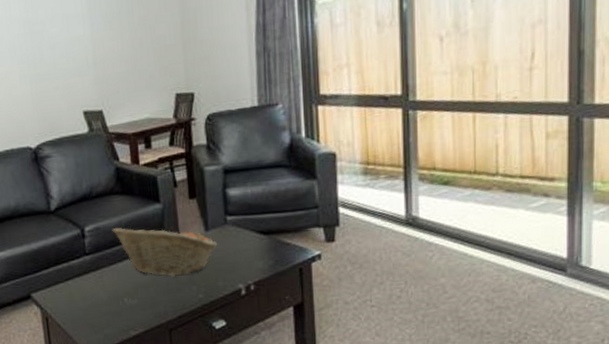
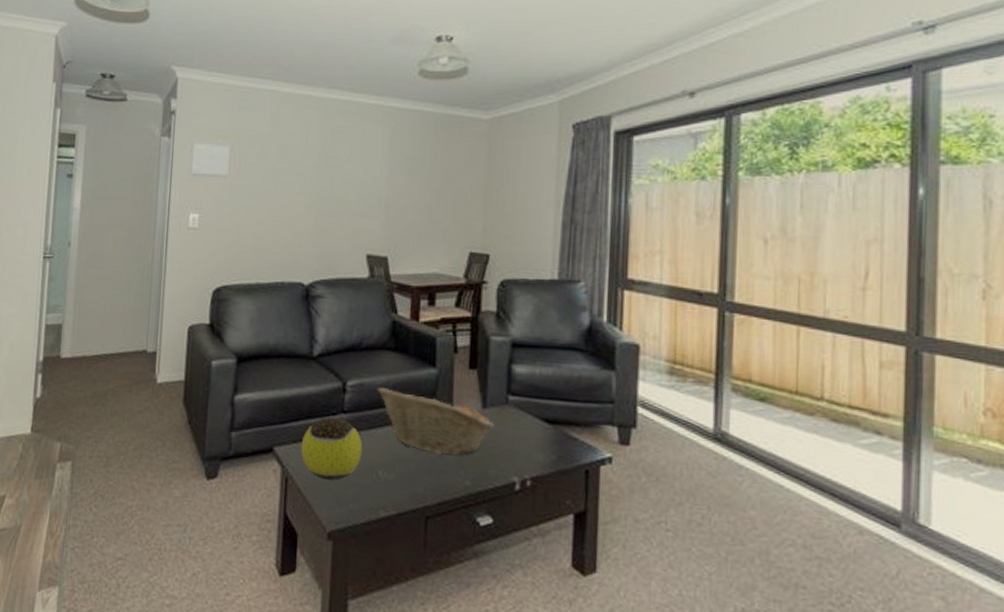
decorative ball: none [54,260,108,313] -> present [301,417,363,480]

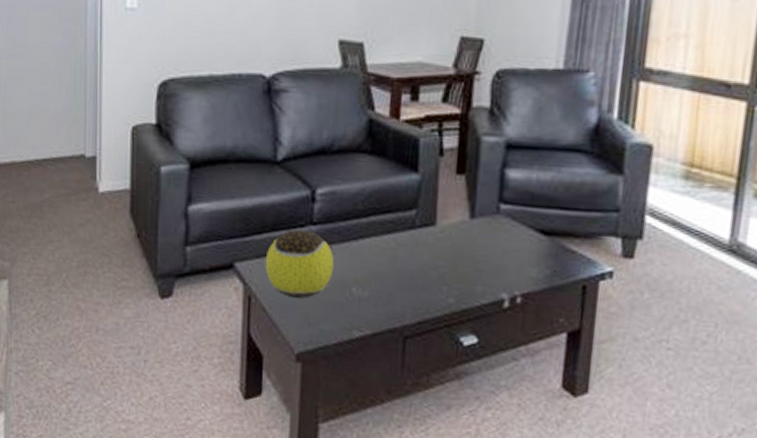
fruit basket: present [377,387,495,456] -> none [351,195,484,271]

